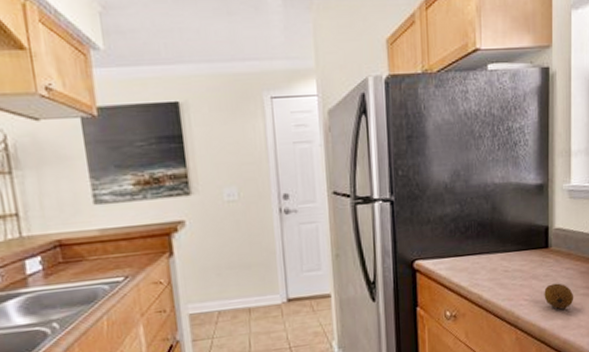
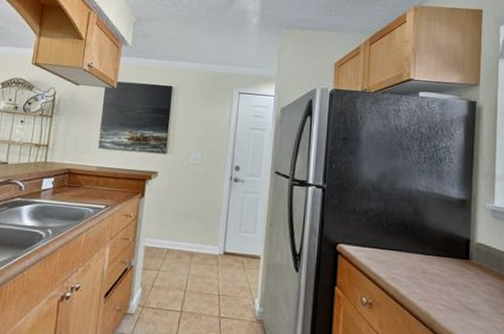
fruit: present [544,283,574,310] -> none [462,295,495,325]

